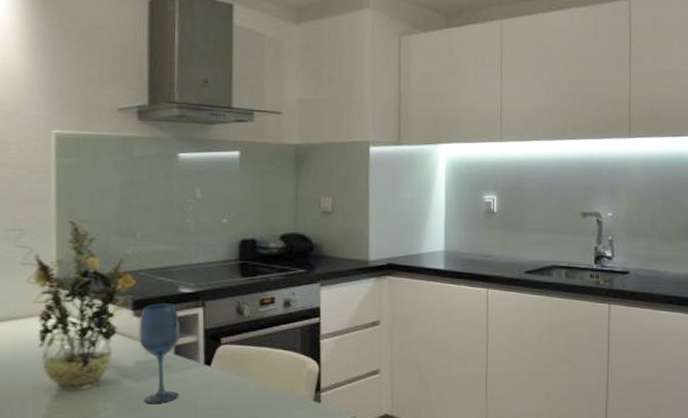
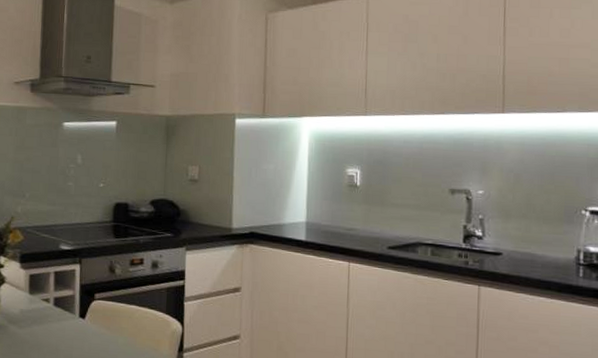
wineglass: present [139,303,180,404] -> none [24,258,60,350]

